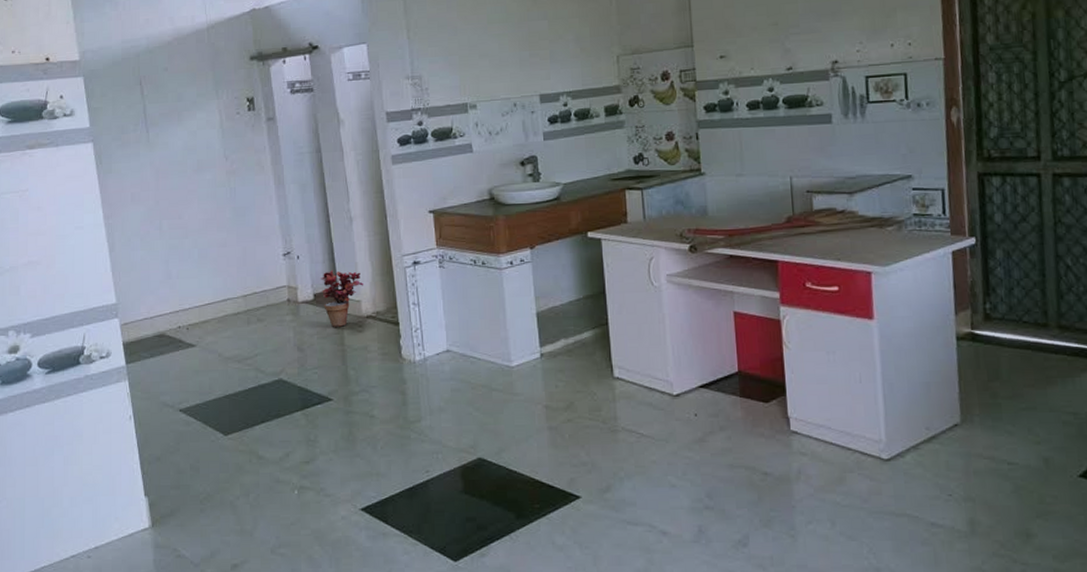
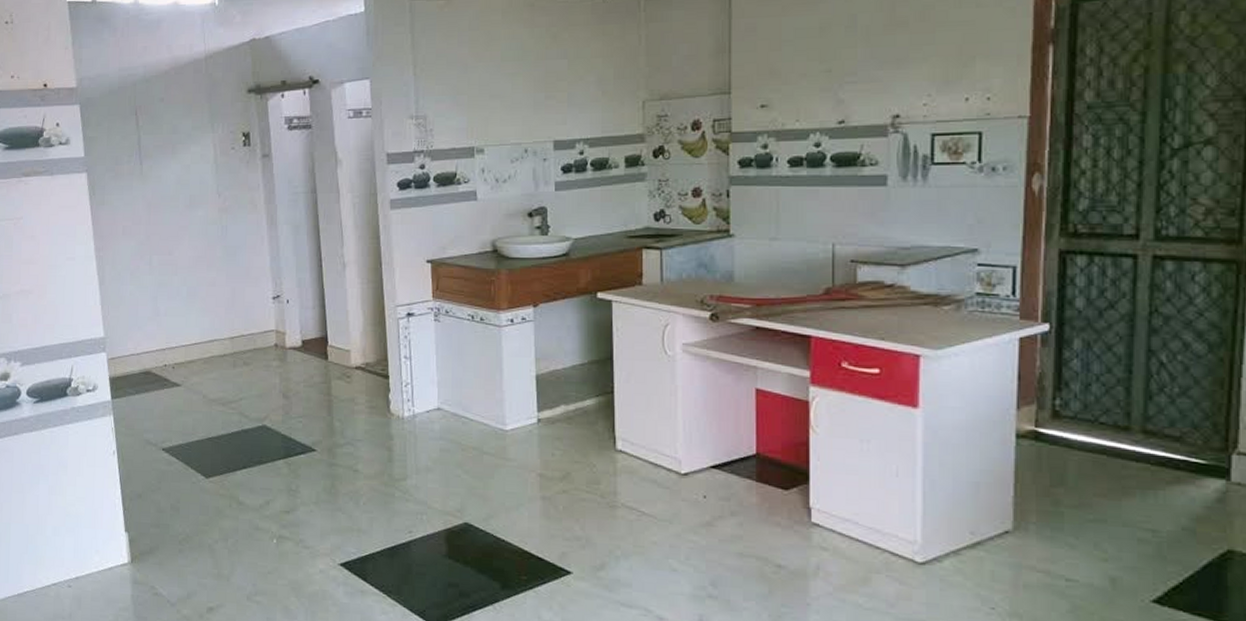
potted plant: present [320,269,364,327] -> none [310,316,355,376]

